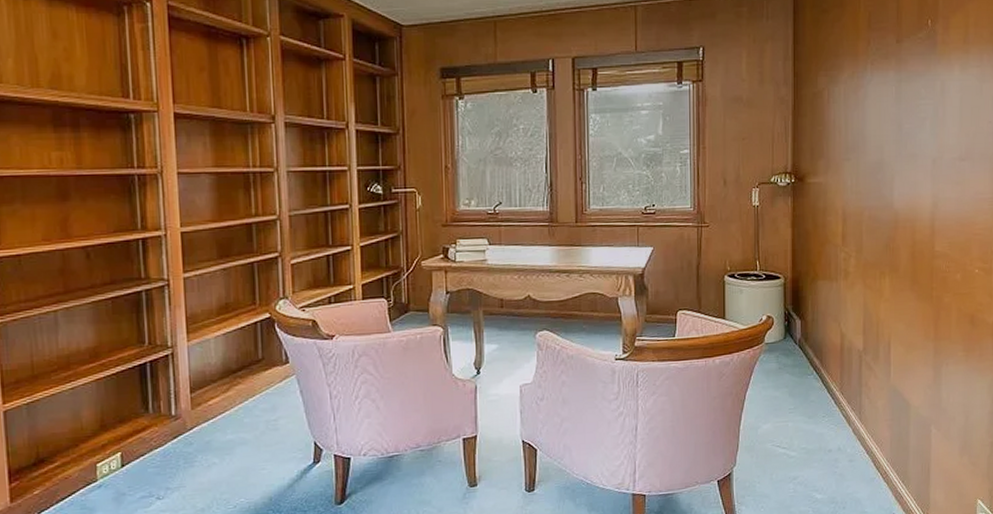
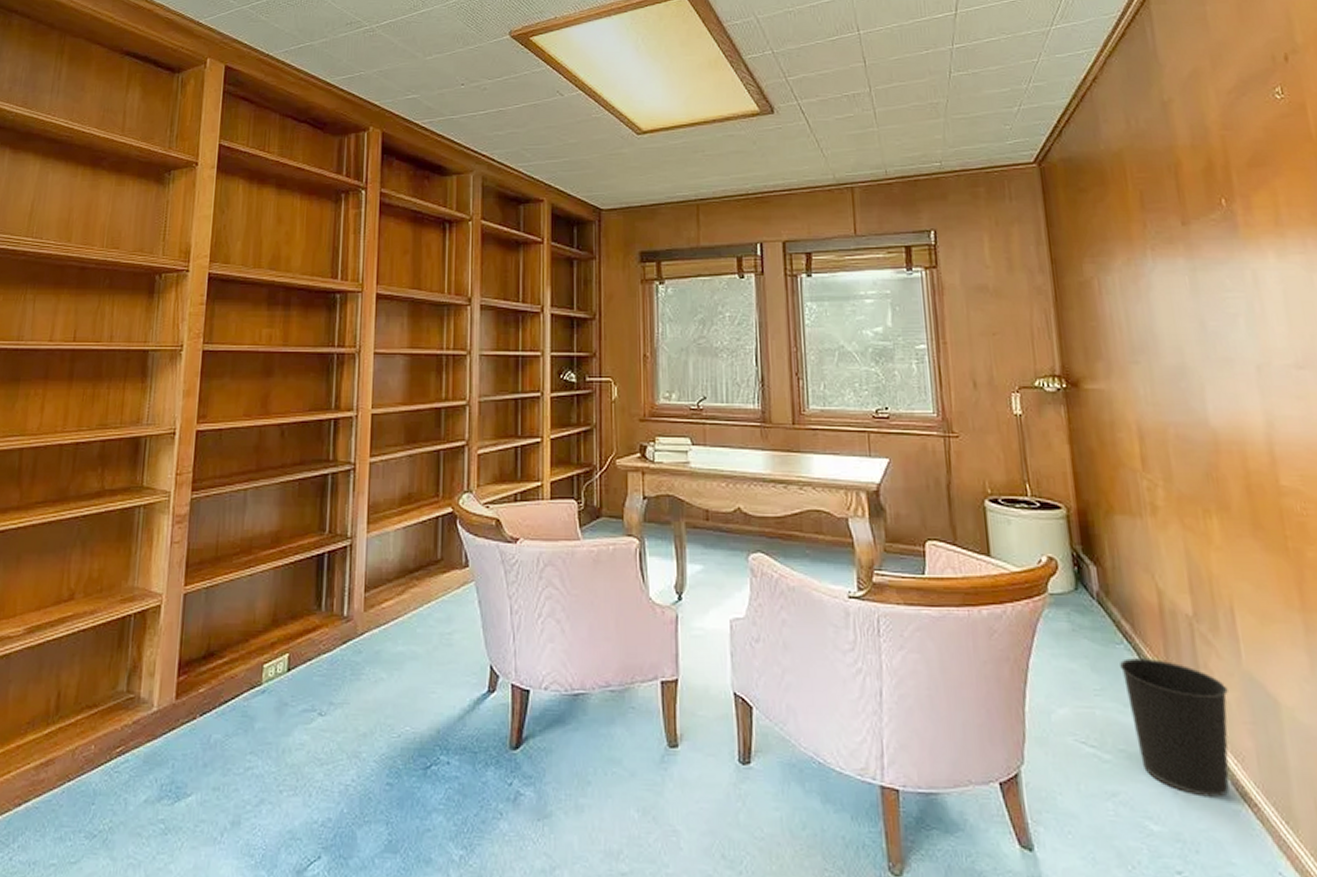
wastebasket: none [809,383,878,472] -> present [1120,658,1230,798]

